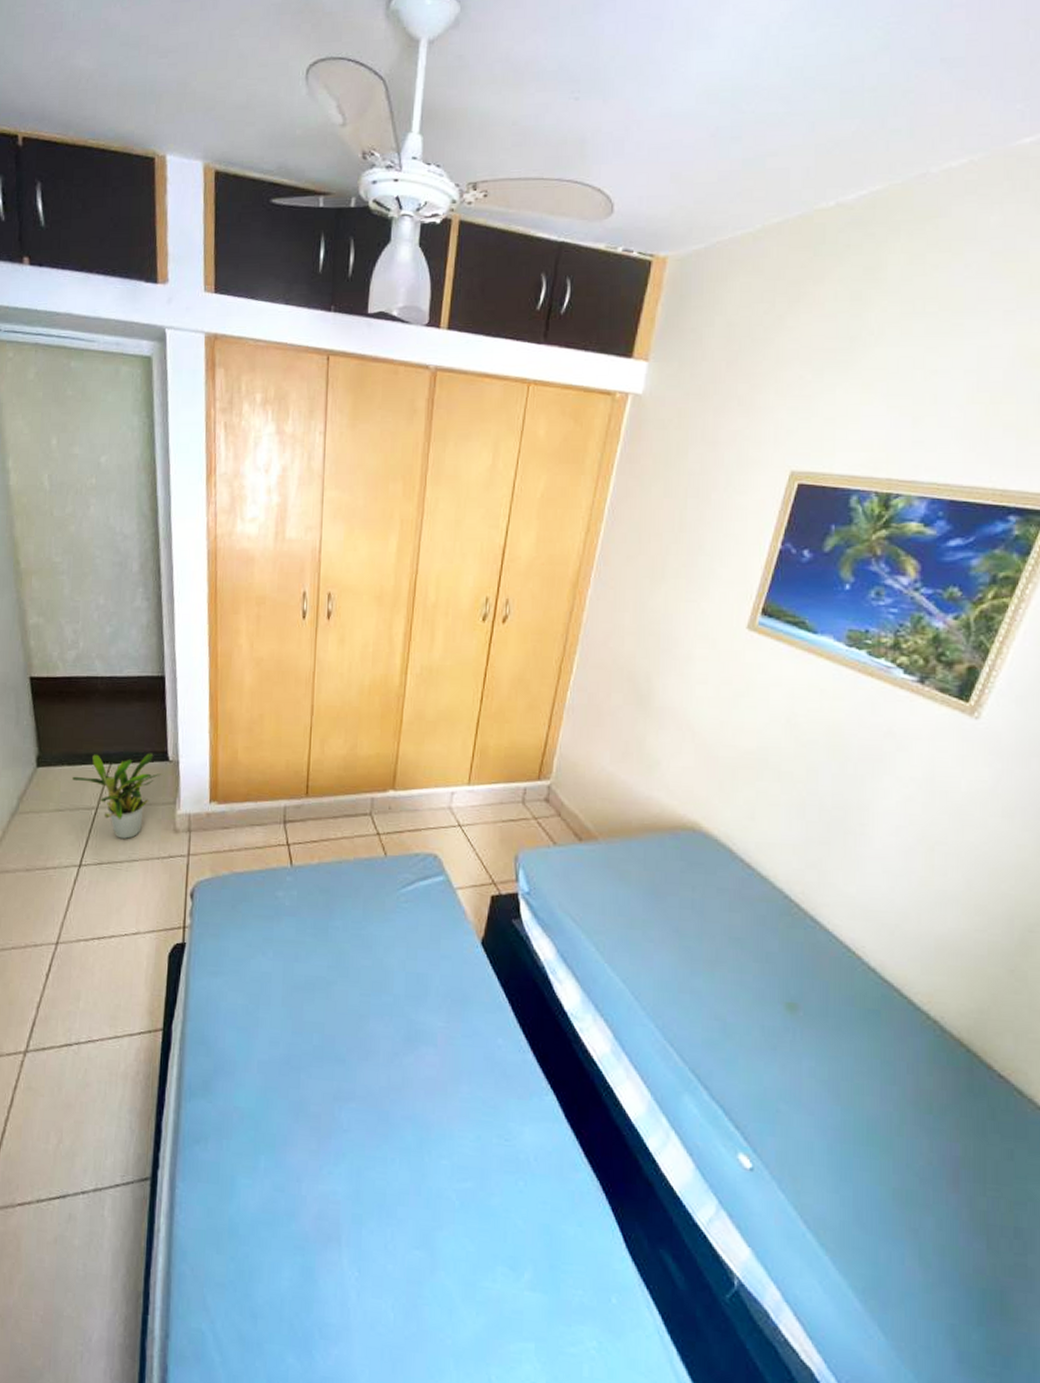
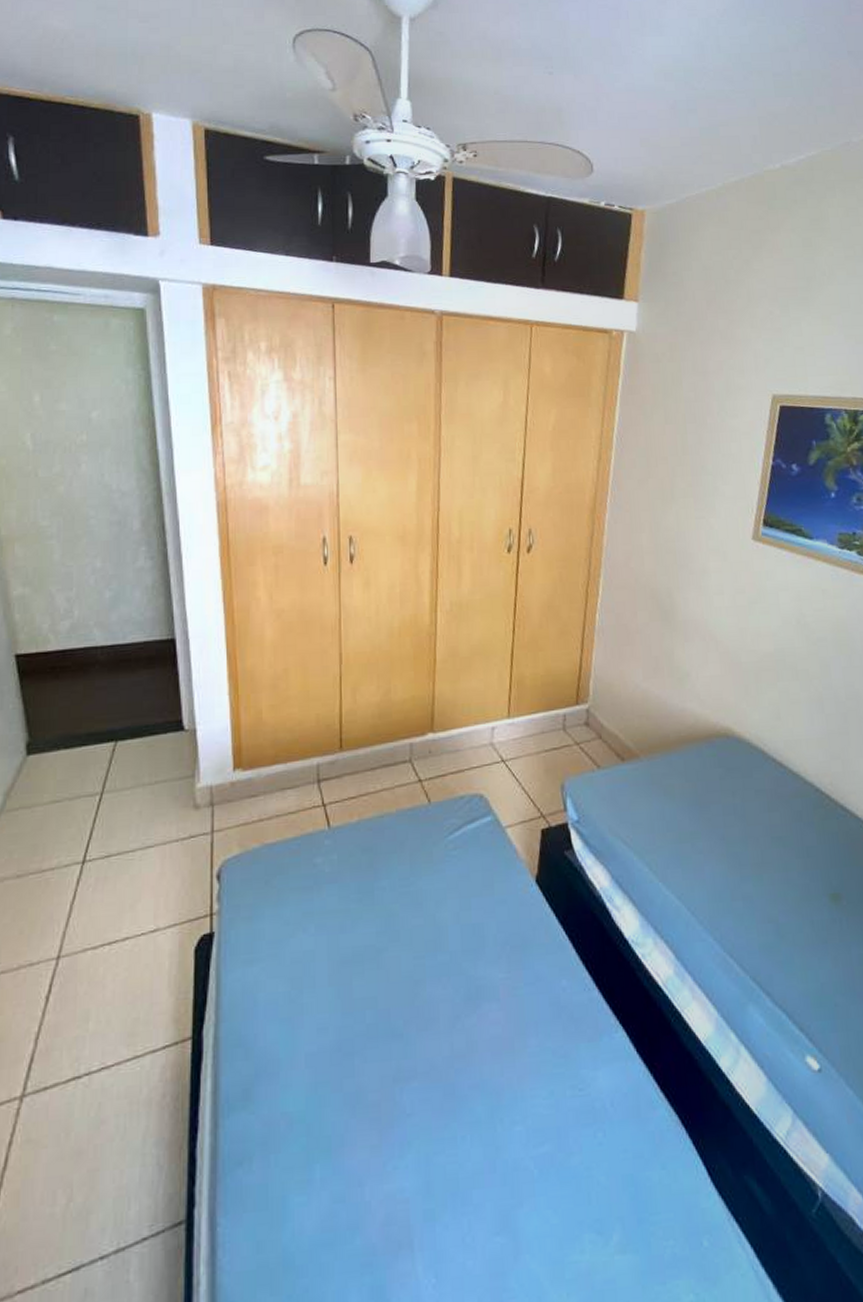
potted plant: present [71,753,162,839] -> none [69,724,177,824]

